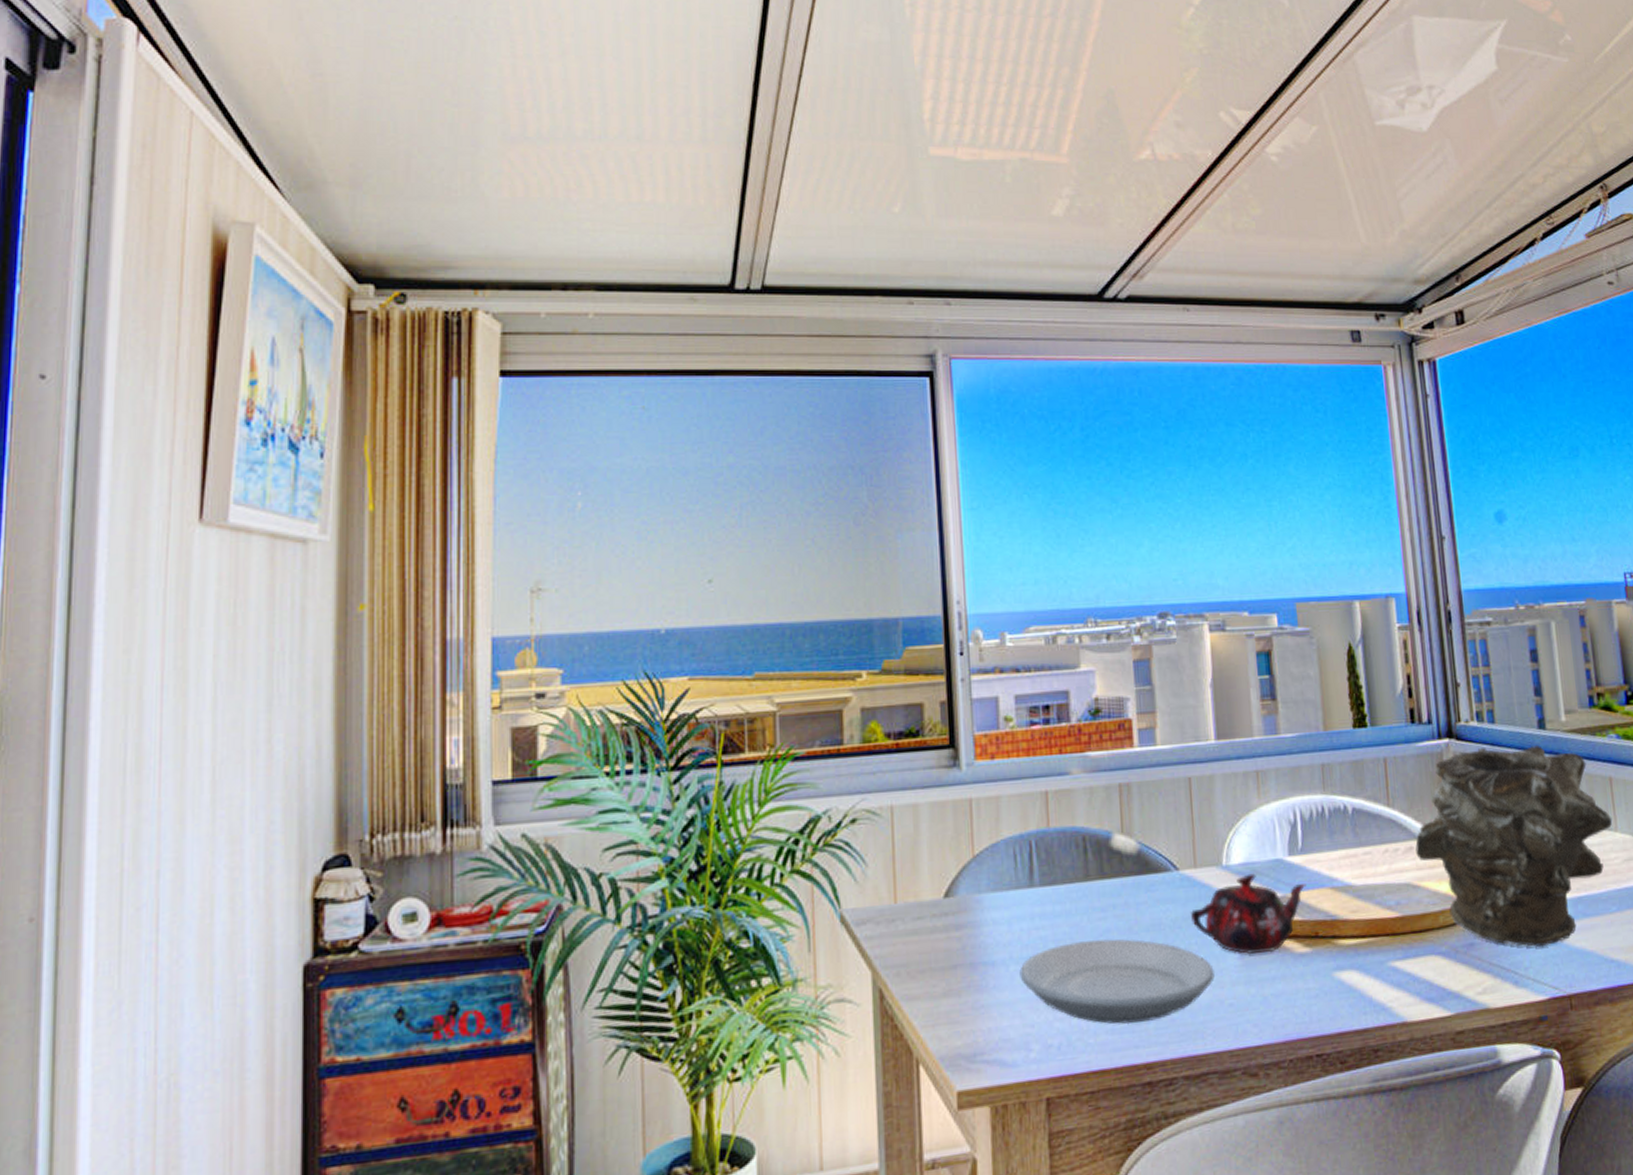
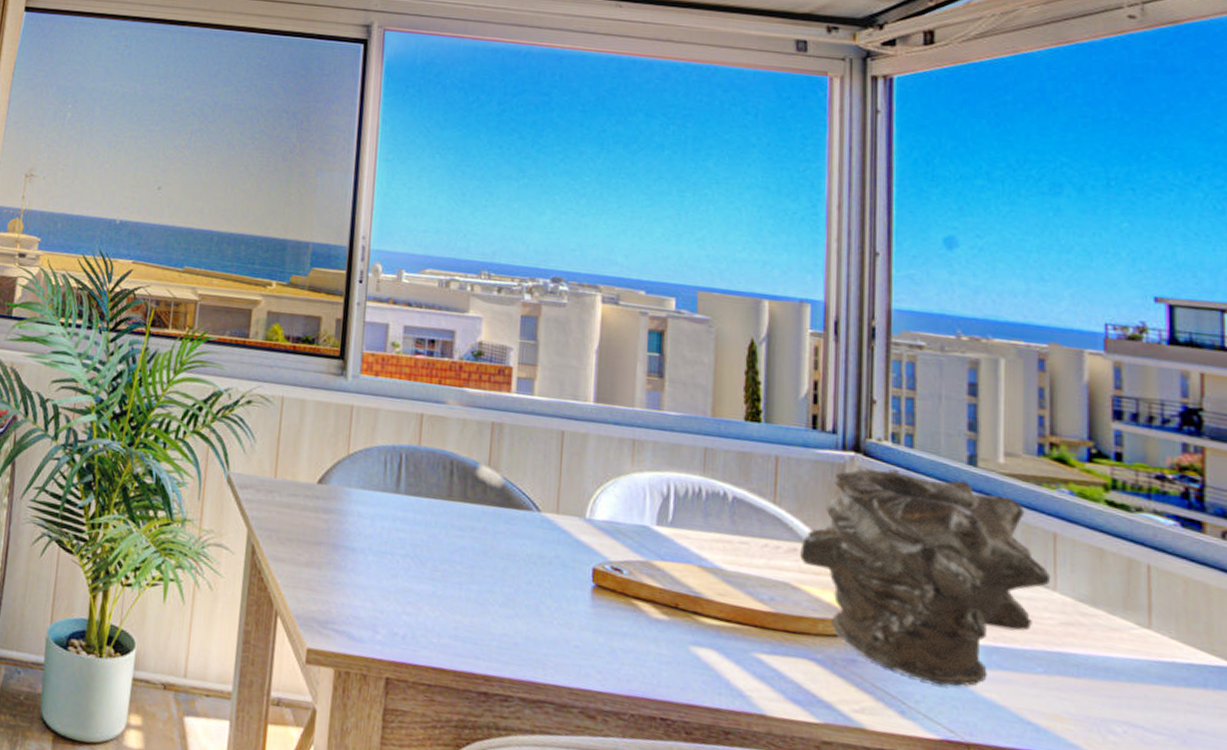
plate: present [1019,939,1214,1025] -> none [376,549,564,640]
teapot: present [1190,873,1306,954] -> none [546,532,672,610]

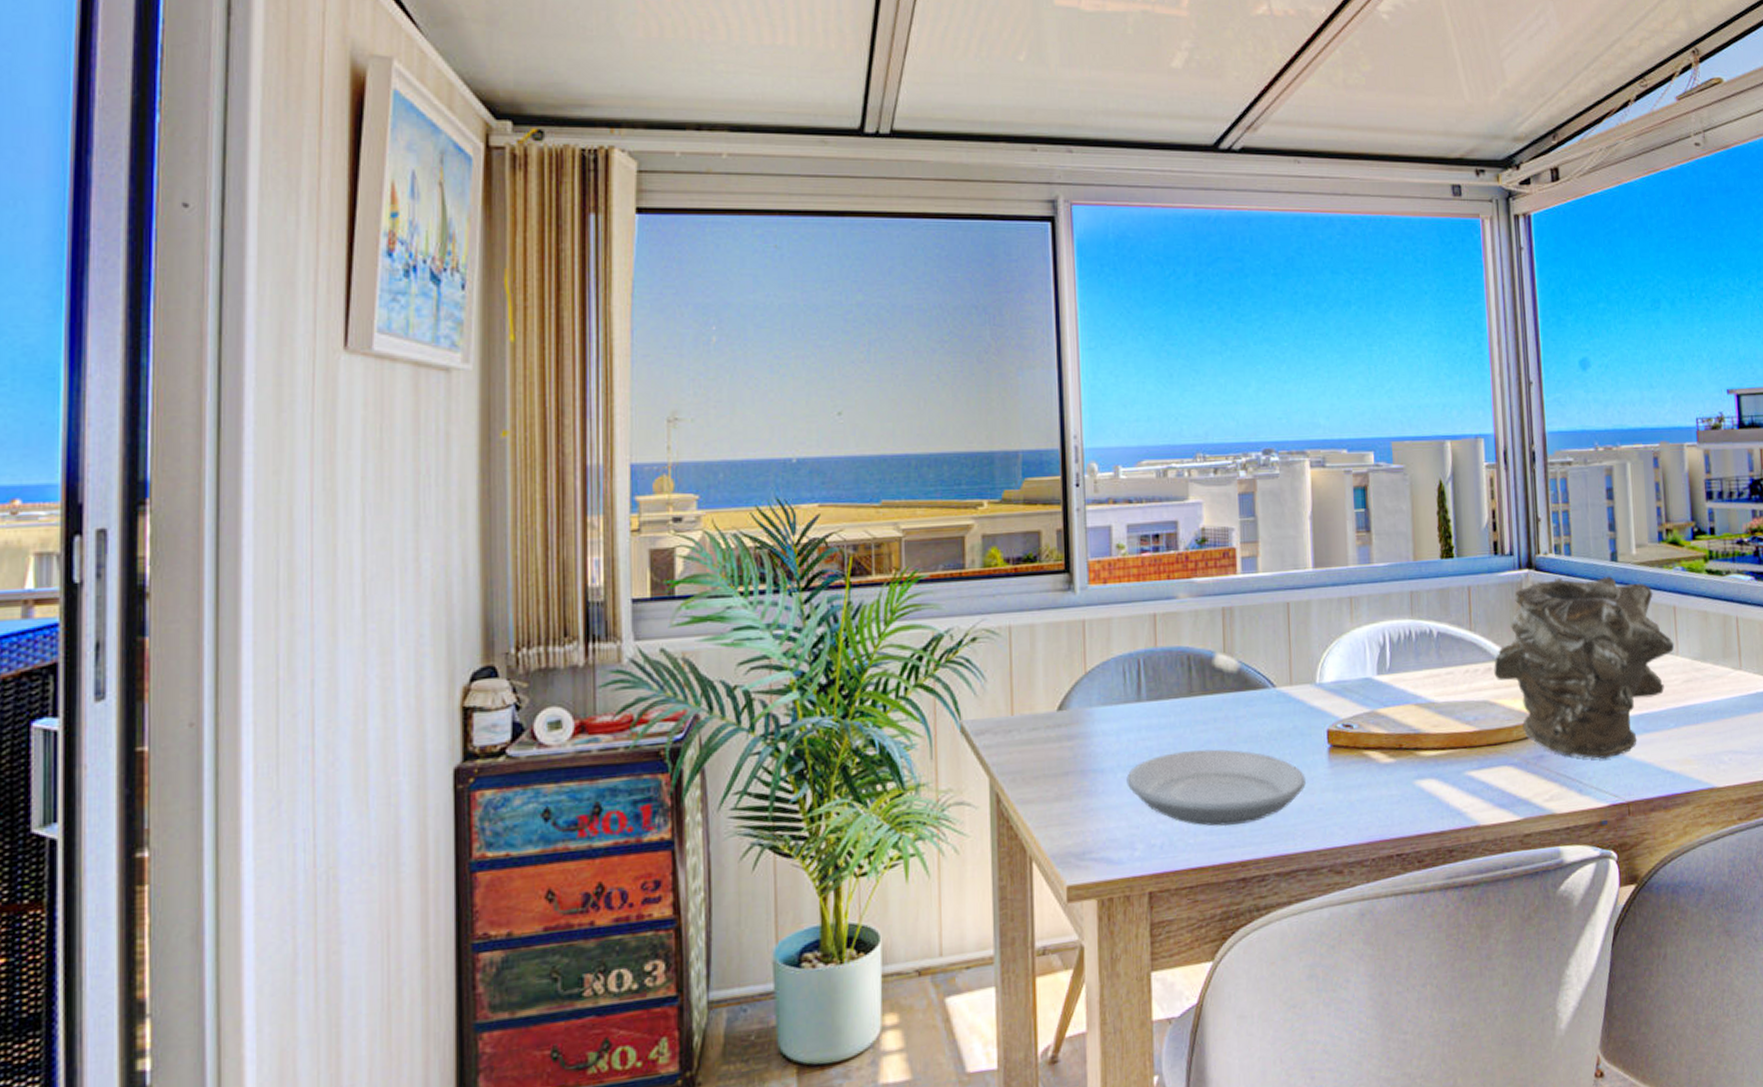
plate: none [376,549,564,640] -> present [1126,749,1306,827]

